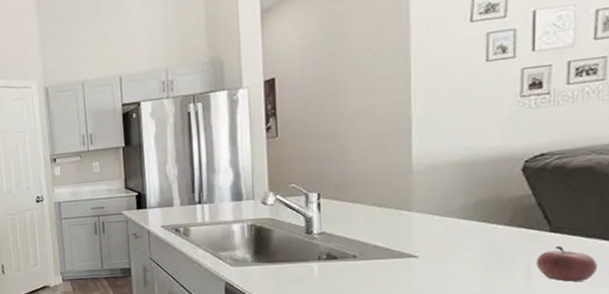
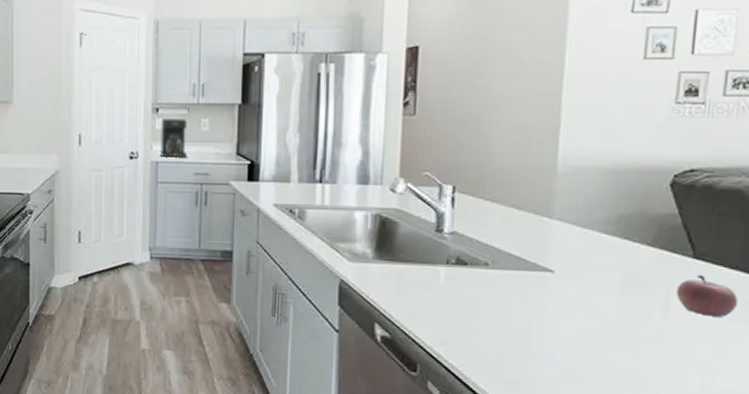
coffee maker: none [59,164,85,198] -> present [159,119,188,157]

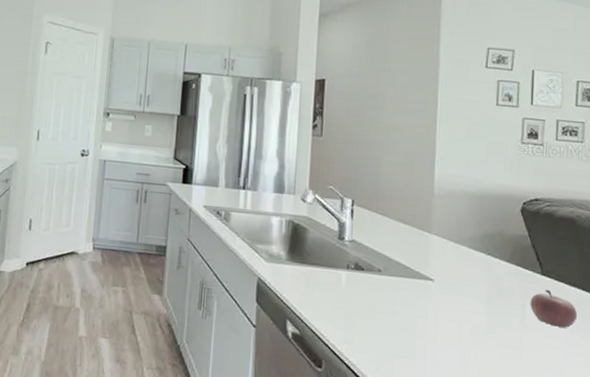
coffee maker: present [159,119,188,157] -> none [107,122,134,158]

